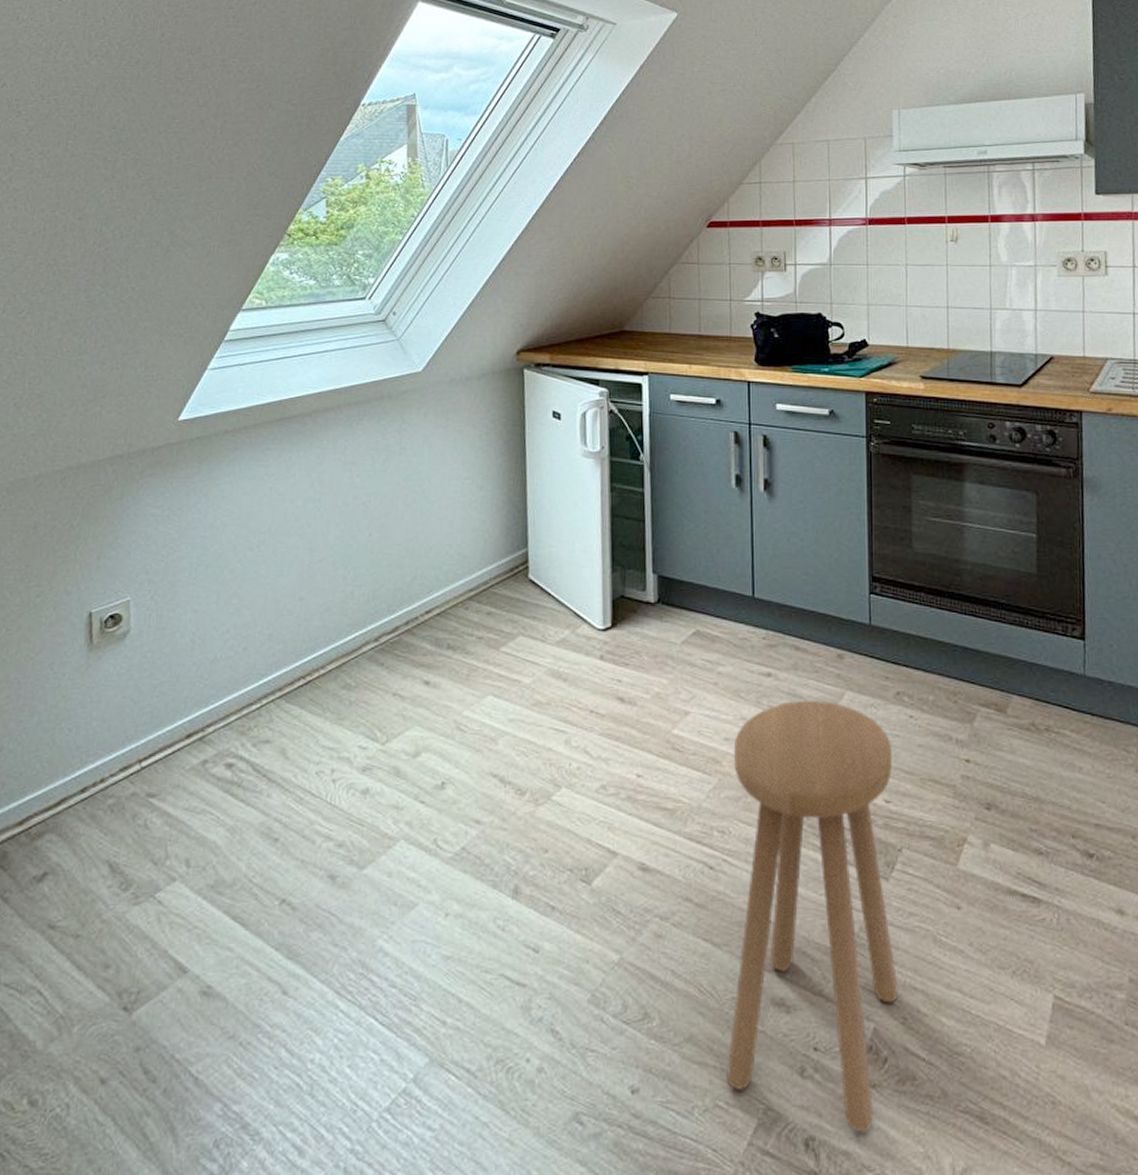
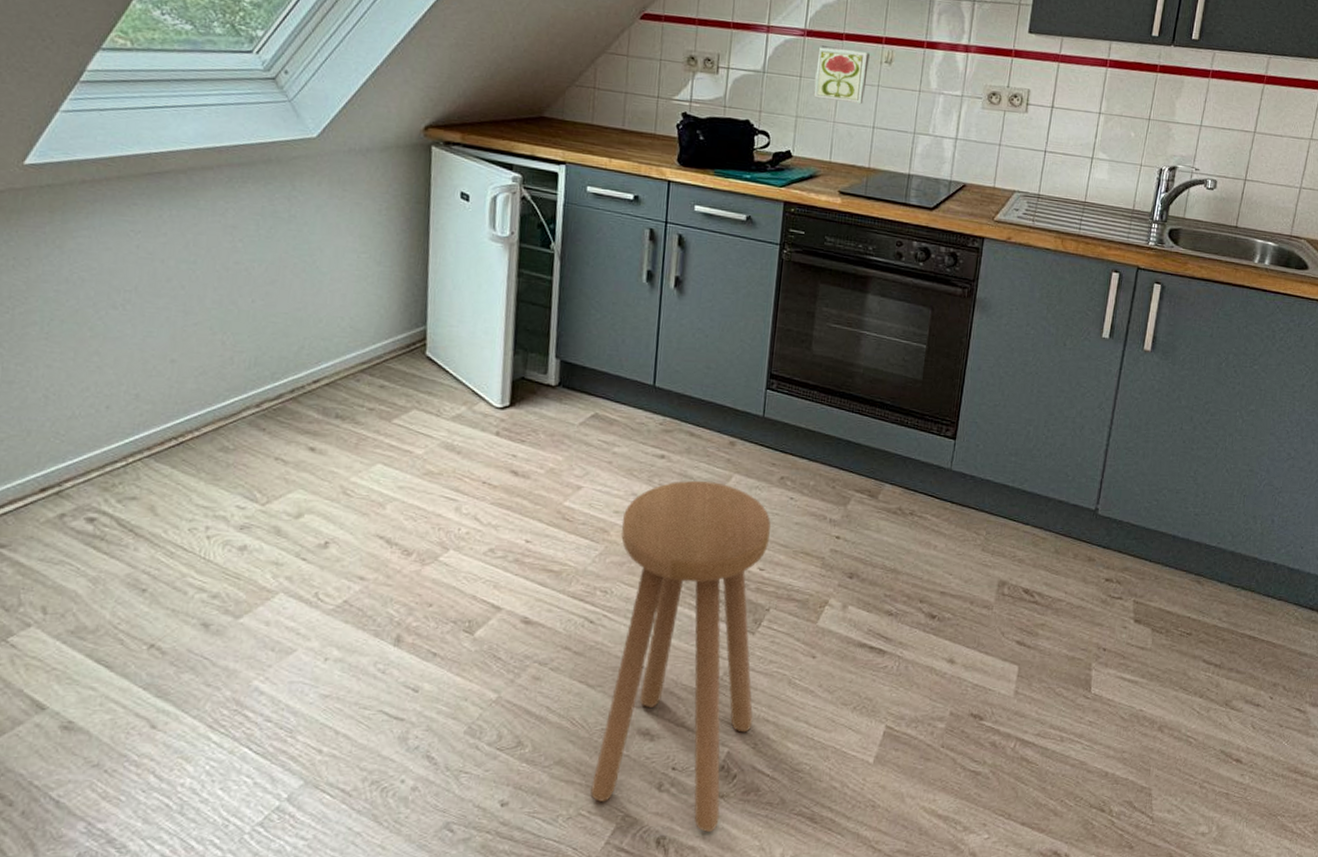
decorative tile: none [882,232,934,286] -> present [813,45,870,105]

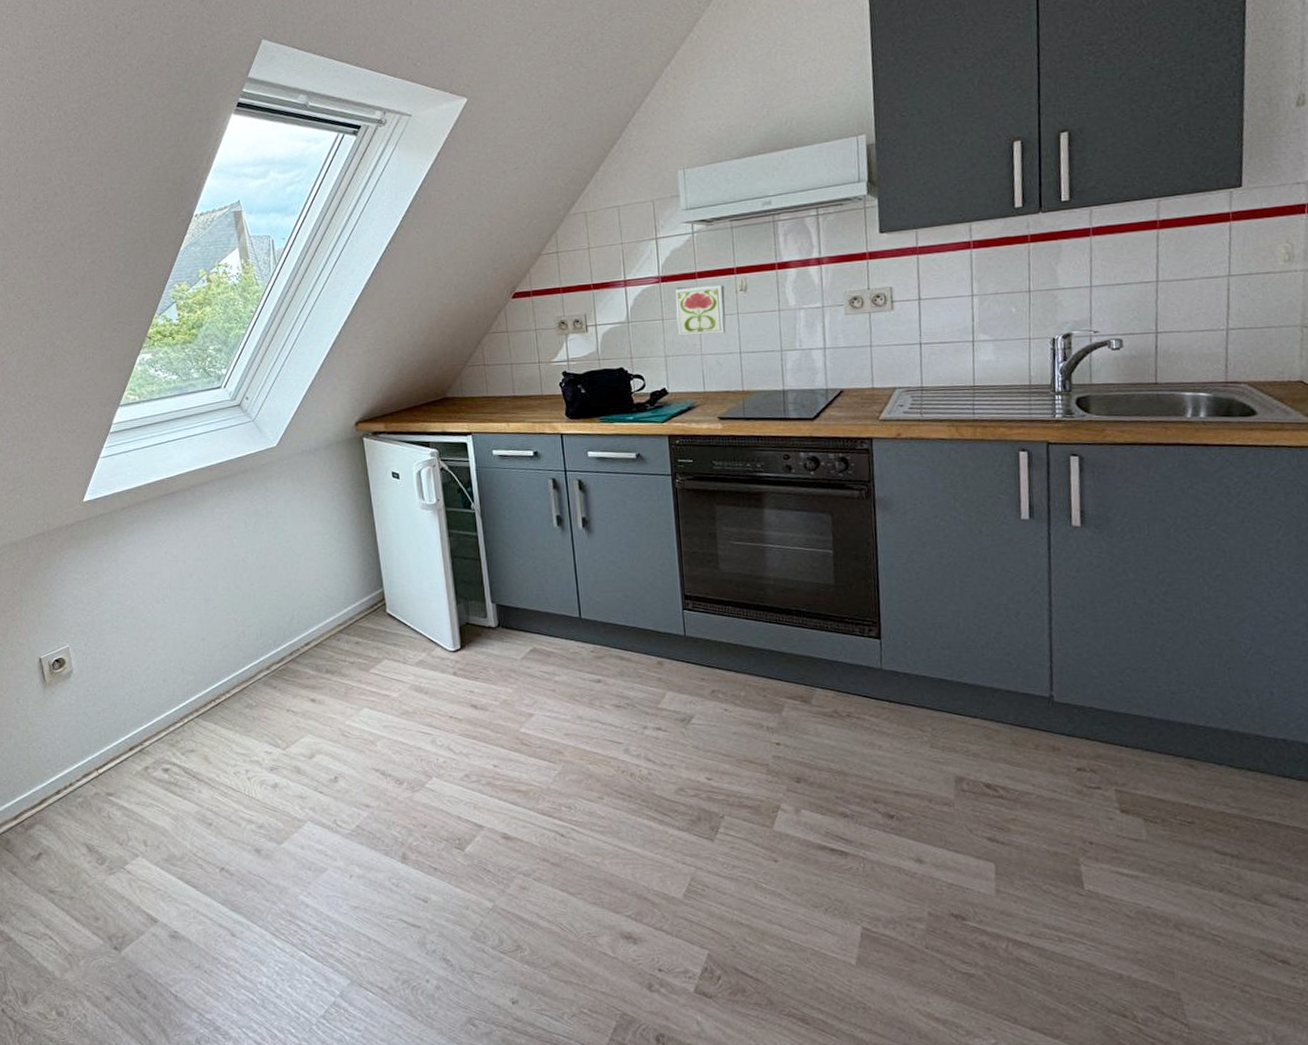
stool: present [590,480,771,832] -> none [573,700,727,1031]

